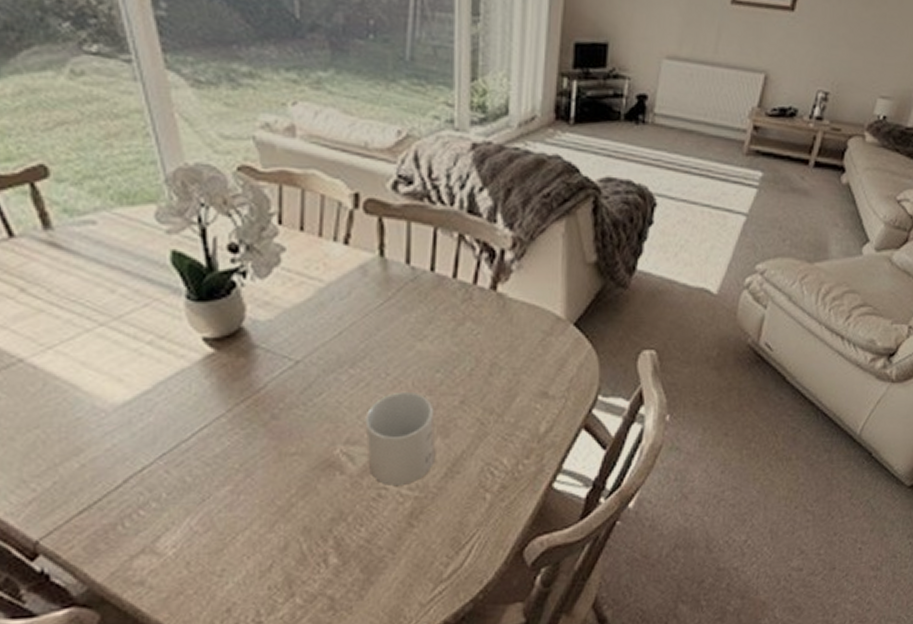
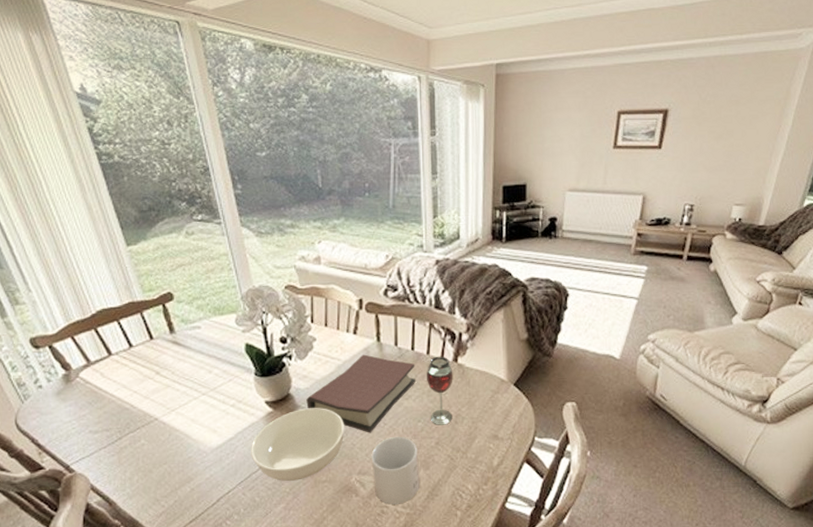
bowl: none [179,349,327,453] -> present [251,408,345,481]
hardback book: none [268,274,435,387] -> present [306,354,415,433]
wineglass: none [451,281,490,377] -> present [427,356,453,425]

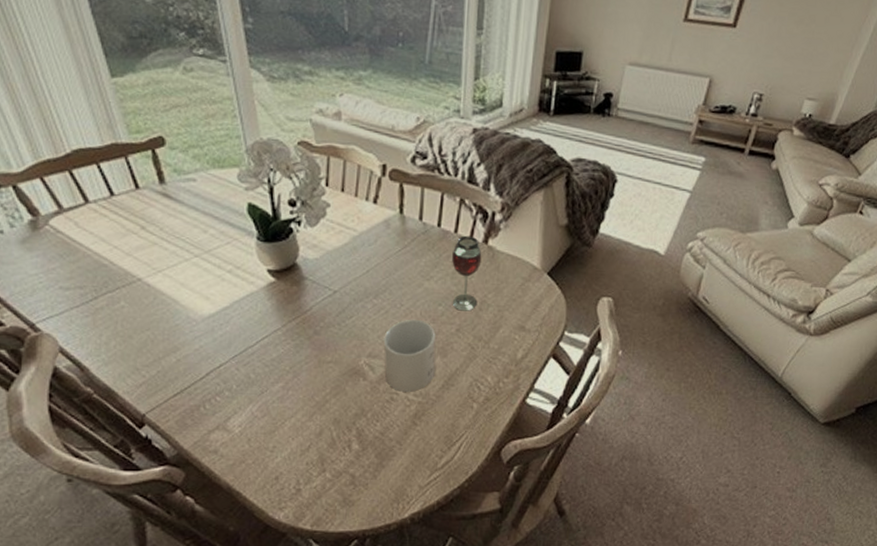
bowl: present [251,408,345,481] -> none [248,281,357,359]
hardback book: present [306,354,415,433] -> none [314,226,440,314]

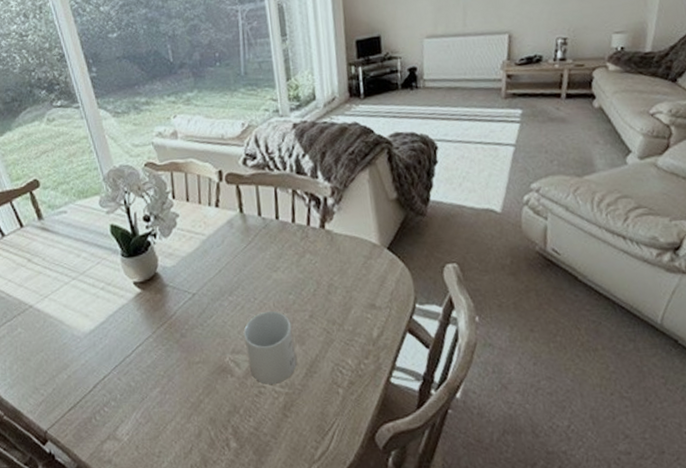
wineglass: present [452,235,482,311] -> none [293,223,324,297]

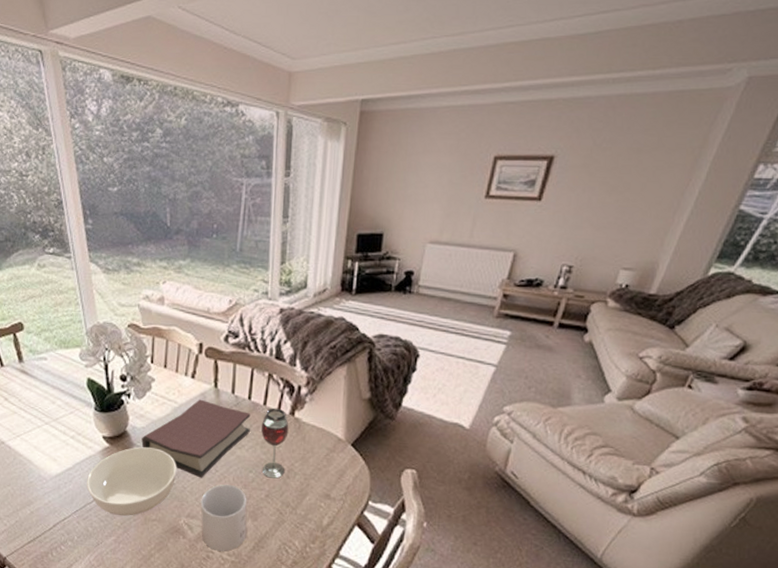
bowl: none [123,285,215,364] -> present [87,447,177,516]
hardback book: none [174,227,283,309] -> present [141,399,251,478]
wineglass: none [293,223,324,297] -> present [261,408,289,479]

